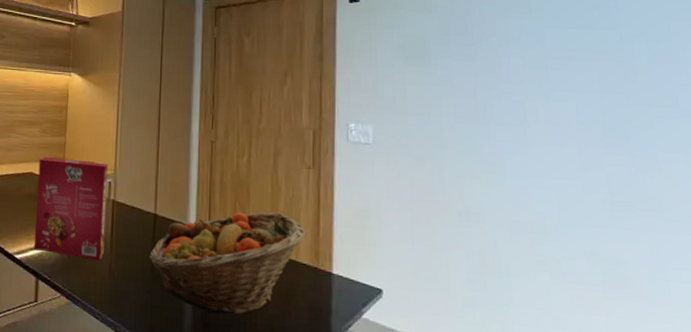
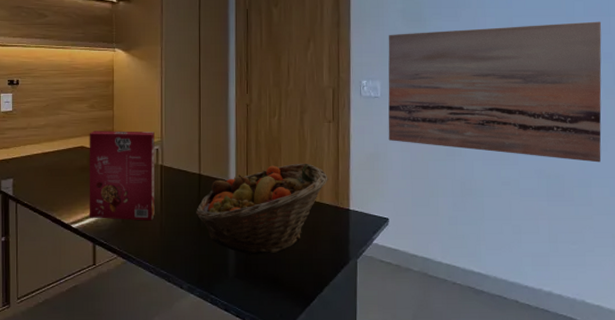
wall art: none [382,69,683,250] -> present [388,21,602,163]

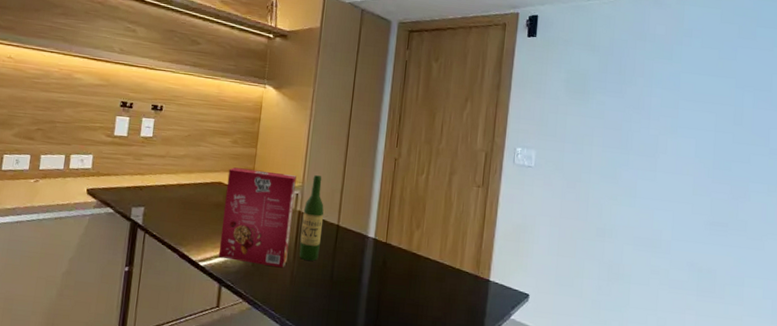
wine bottle: none [165,129,184,211] -> present [299,175,324,261]
fruit basket: present [196,163,329,255] -> none [330,225,472,317]
wall art: present [388,21,602,163] -> none [537,103,771,262]

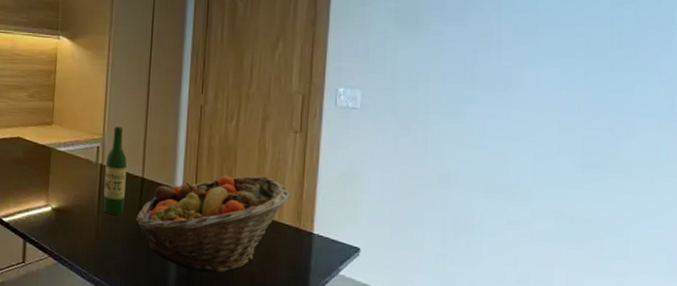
cereal box: present [218,167,297,268] -> none [21,122,96,223]
fruit basket: none [330,225,472,317] -> present [136,175,291,273]

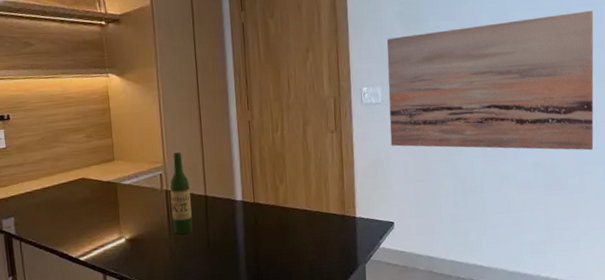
fruit basket: present [136,175,291,273] -> none [205,175,335,271]
wall art: none [366,34,660,209] -> present [387,10,594,151]

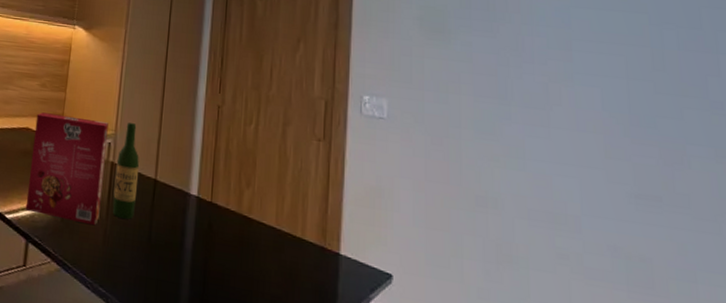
cereal box: none [89,157,164,249] -> present [25,112,109,226]
wall art: present [387,10,594,151] -> none [395,44,713,251]

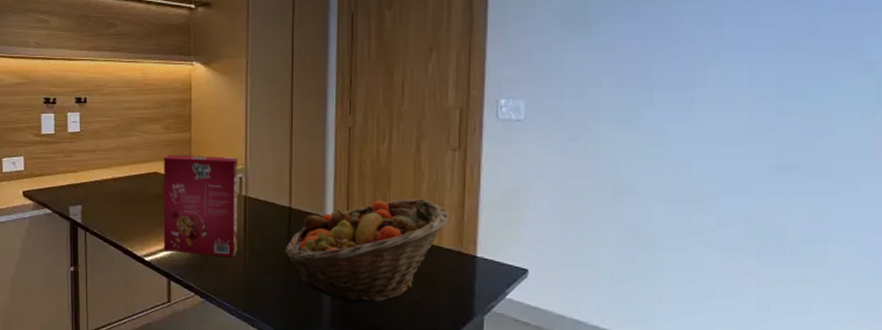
wine bottle: present [112,123,139,219] -> none [249,155,272,248]
fruit basket: none [147,182,315,293] -> present [285,198,452,303]

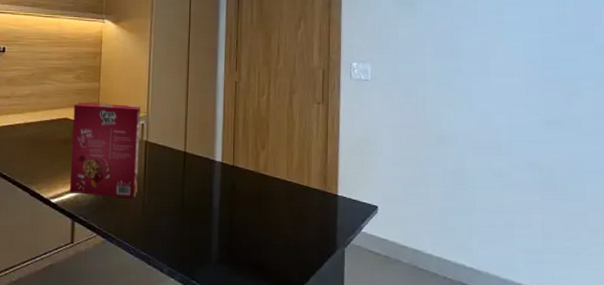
fruit basket: present [285,198,452,303] -> none [180,144,318,240]

